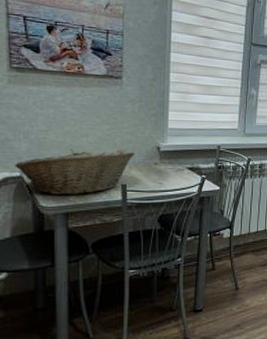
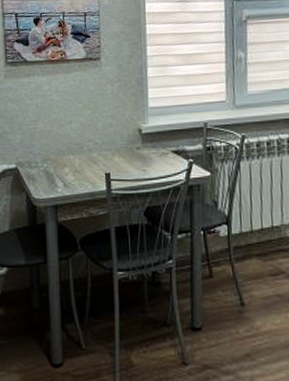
fruit basket: present [15,148,135,194] -> none [11,134,117,186]

